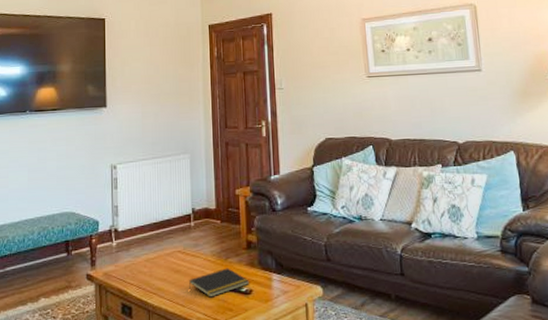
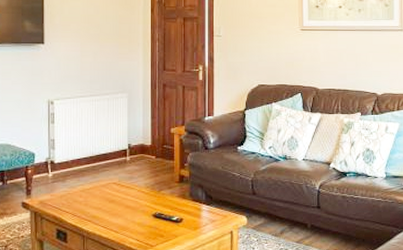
notepad: present [188,268,249,298] -> none [122,199,180,225]

